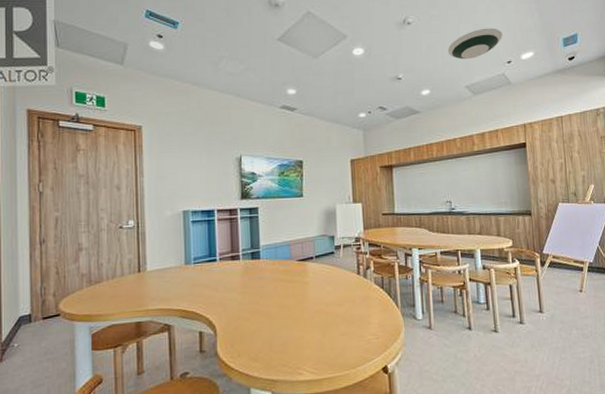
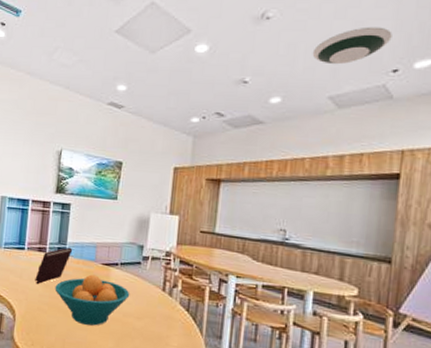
notebook: none [232,250,267,294] -> present [35,247,73,285]
fruit bowl: none [254,272,329,323] -> present [55,274,130,326]

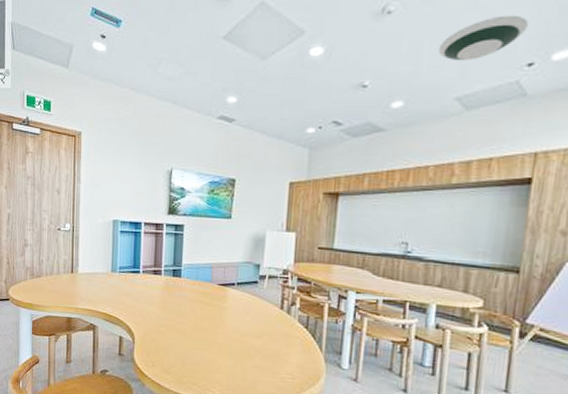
notebook: present [35,247,73,285] -> none [152,269,189,307]
fruit bowl: present [55,274,130,326] -> none [172,295,248,346]

